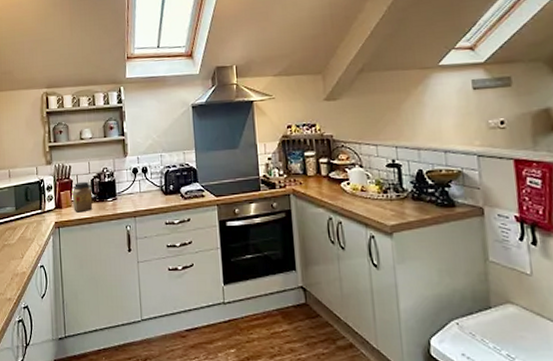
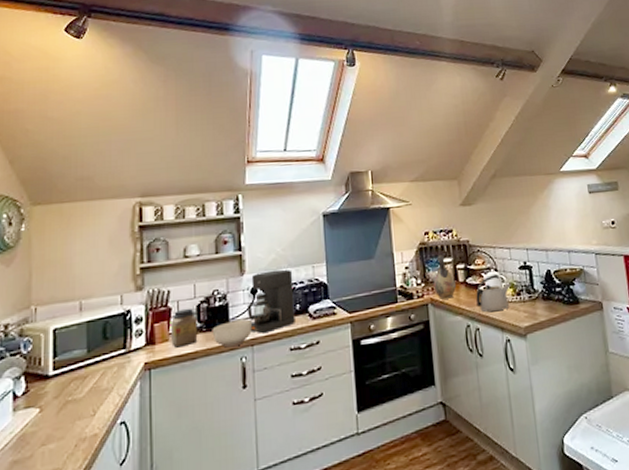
bowl: none [103,194,135,217] -> present [212,319,253,348]
coffee maker: none [130,154,169,207] -> present [248,269,295,333]
ceramic jug: none [295,148,319,191] -> present [433,255,457,300]
kettle: none [339,171,377,208] -> present [476,274,511,313]

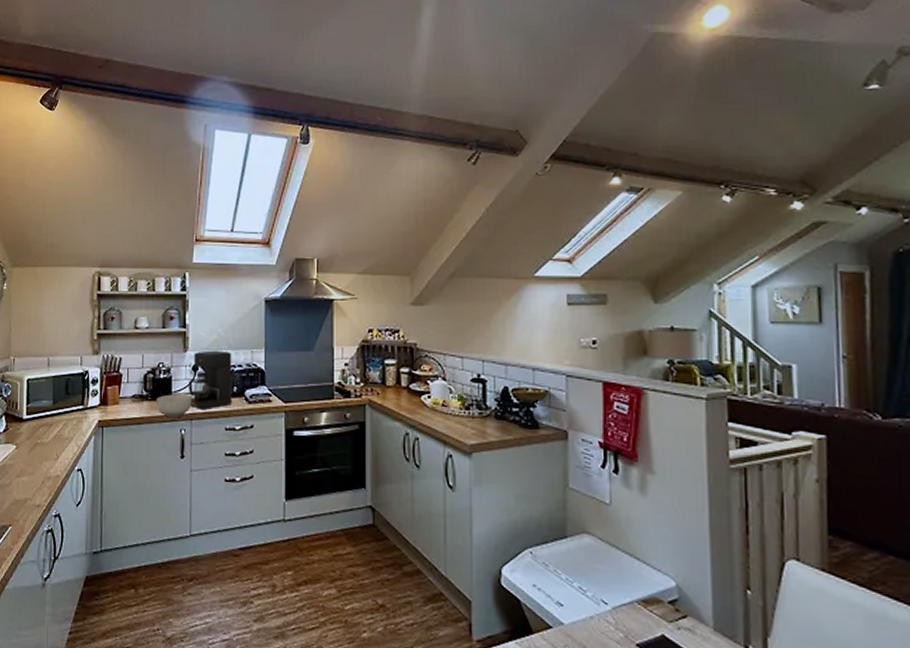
jar: present [171,308,198,348] -> none [121,376,144,411]
ceramic jug: present [433,255,457,300] -> none [373,355,399,402]
kettle: present [476,274,511,313] -> none [419,384,459,424]

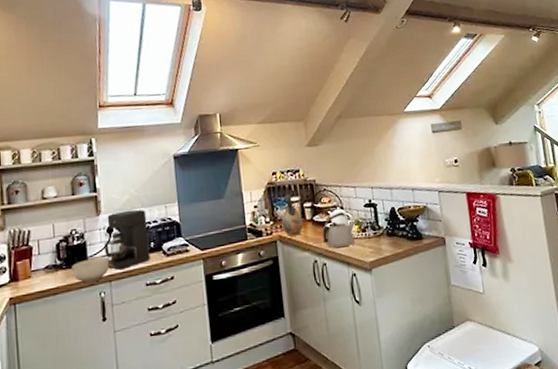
ceramic jug: none [373,355,399,402] -> present [281,194,304,237]
kettle: none [419,384,459,424] -> present [322,212,356,249]

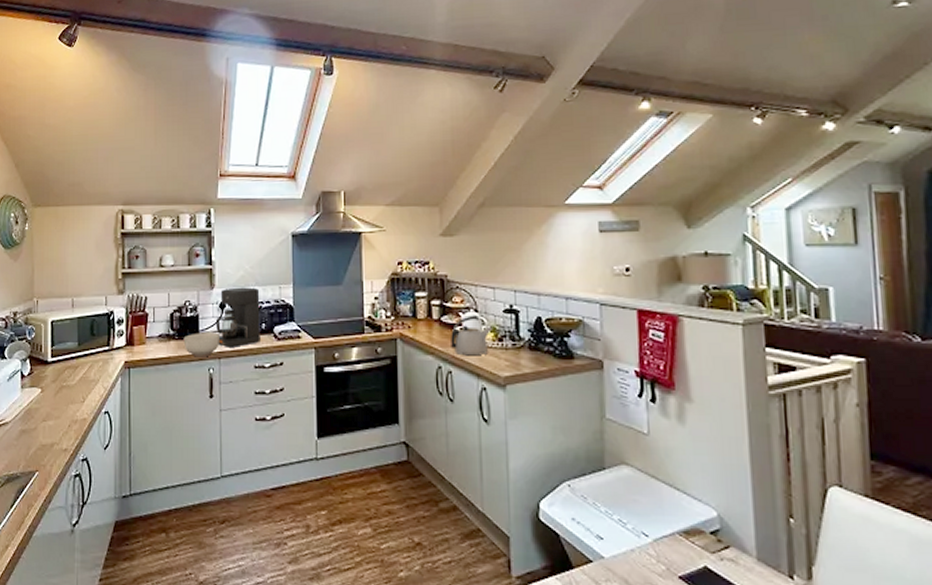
ceramic jug: present [281,194,304,237] -> none [404,288,430,336]

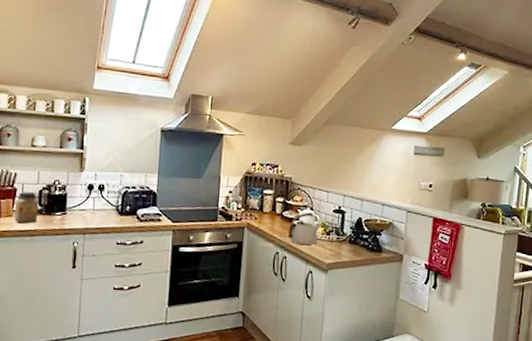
jar: none [148,315,171,351] -> present [14,191,39,224]
bowl: present [183,332,221,357] -> none [50,209,87,232]
coffee maker: present [216,287,260,347] -> none [83,172,127,225]

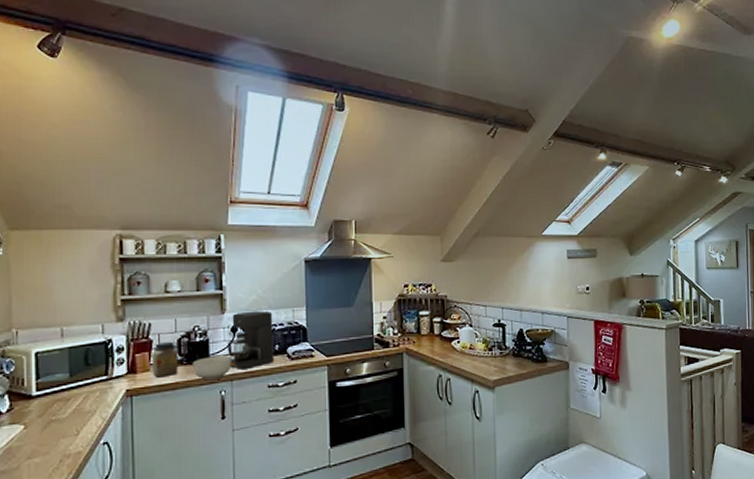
bowl: none [50,209,87,232] -> present [192,356,233,381]
coffee maker: none [83,172,127,225] -> present [228,311,274,369]
kettle: present [288,212,322,245] -> none [450,330,483,365]

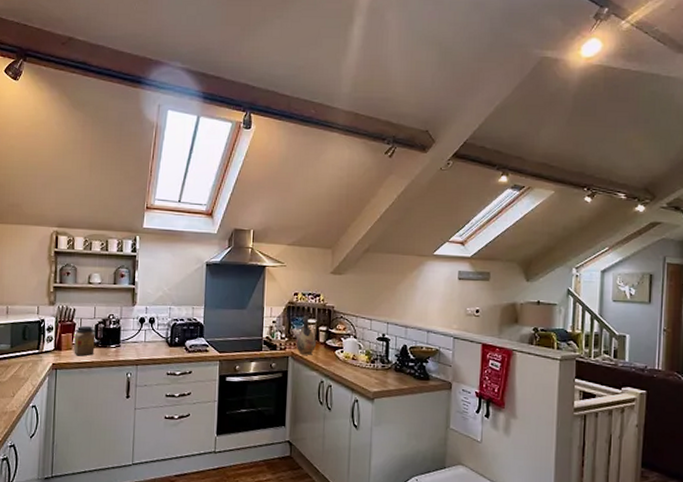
bowl: present [192,356,233,381] -> none [106,342,139,364]
coffee maker: present [228,311,274,369] -> none [135,305,175,357]
ceramic jug: none [409,308,432,350] -> present [295,315,317,355]

